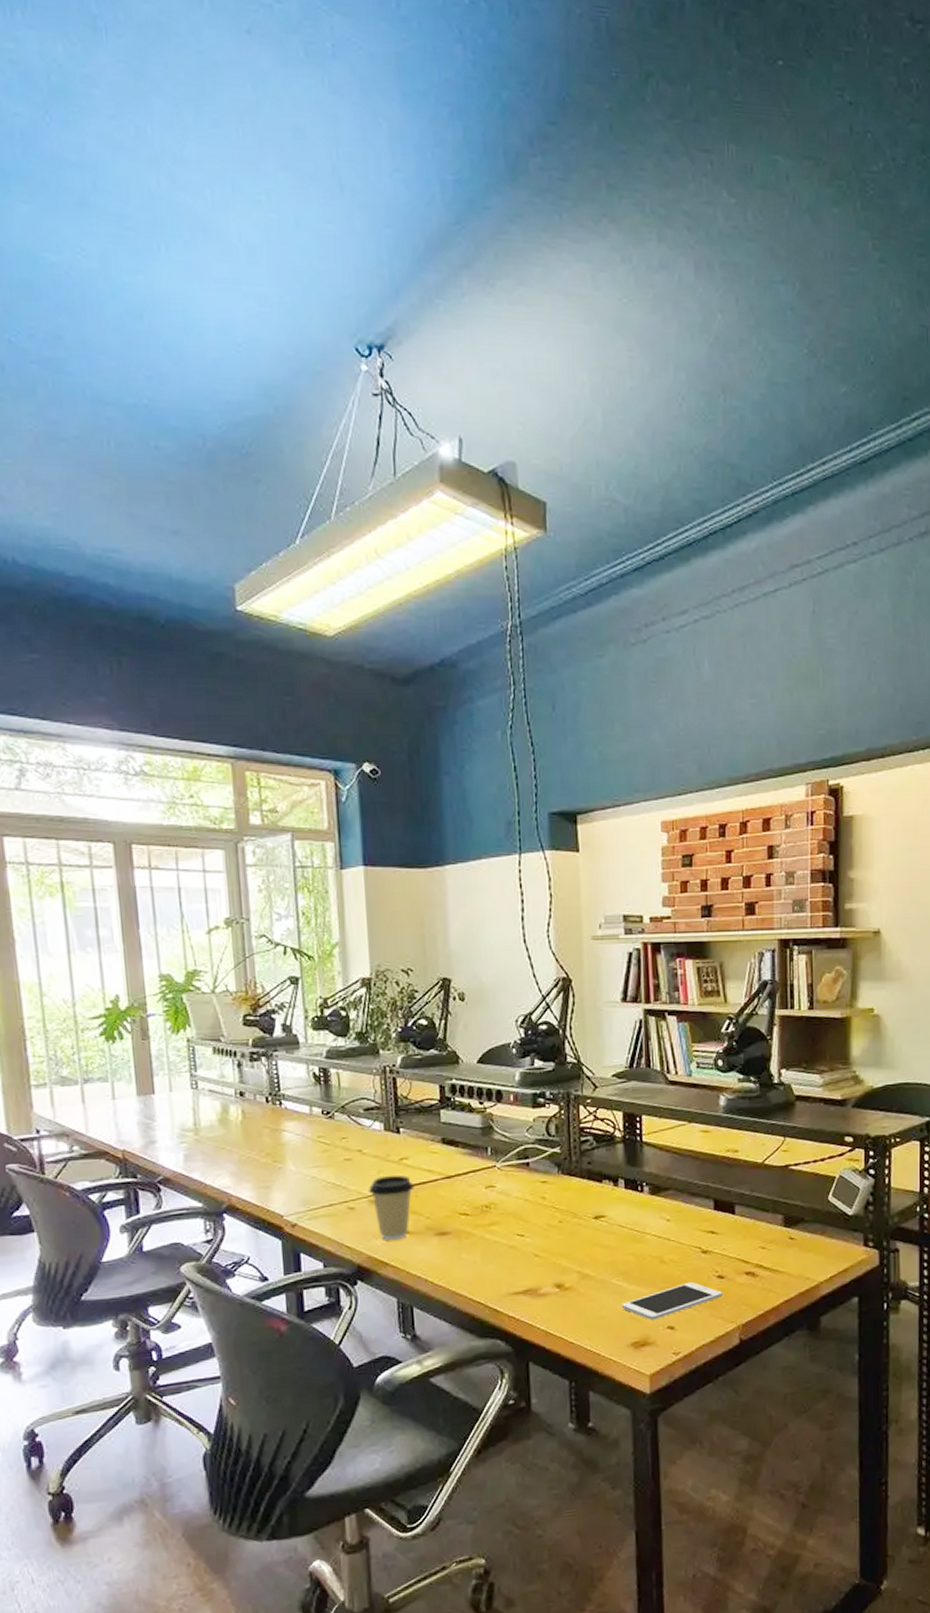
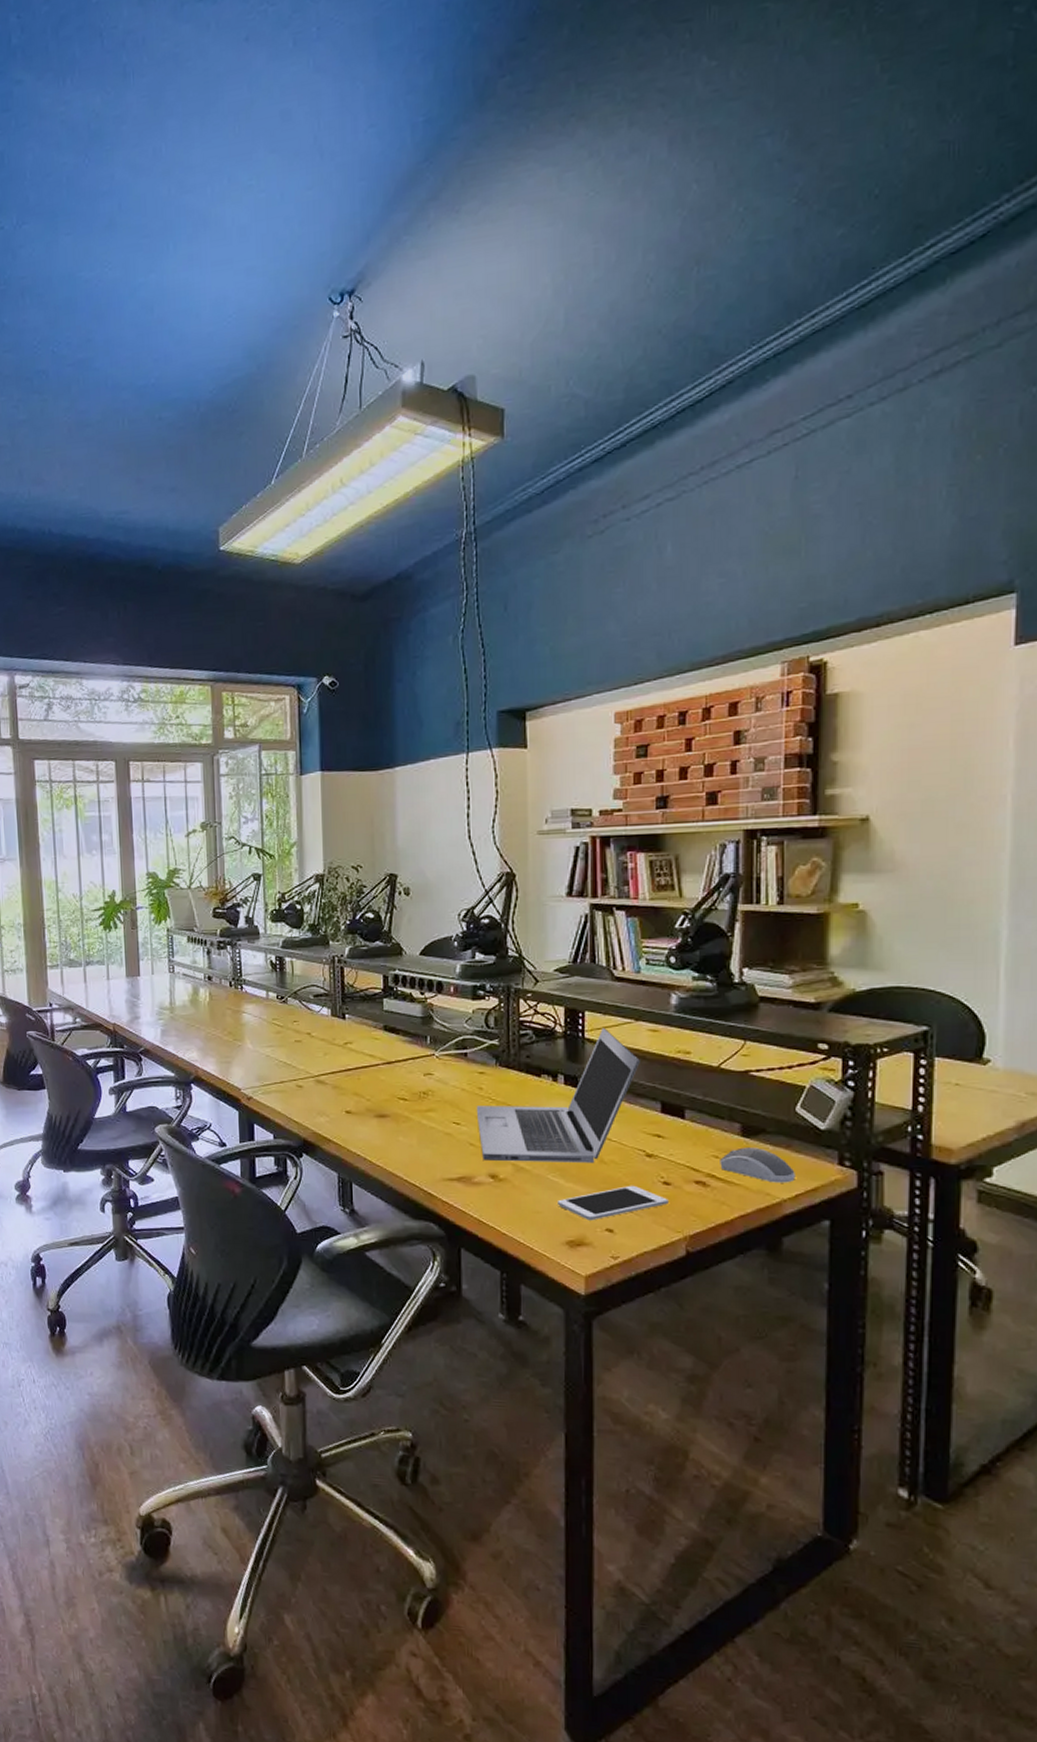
coffee cup: present [369,1174,415,1241] -> none [316,1057,357,1119]
laptop: none [539,1131,694,1270] -> present [476,1028,640,1163]
computer mouse: none [766,1236,829,1268] -> present [720,1147,795,1183]

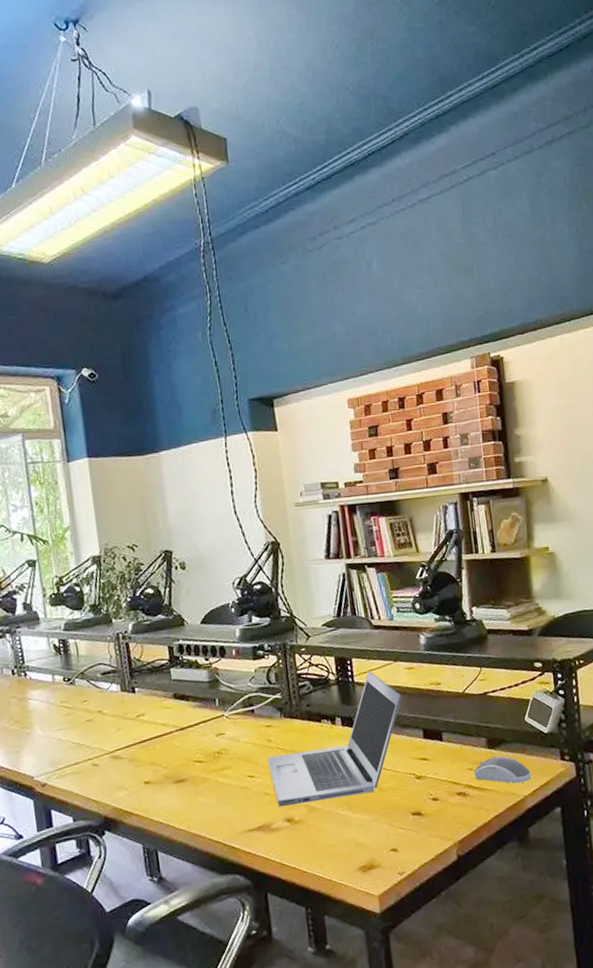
cell phone: present [558,1185,668,1221] -> none [348,805,439,845]

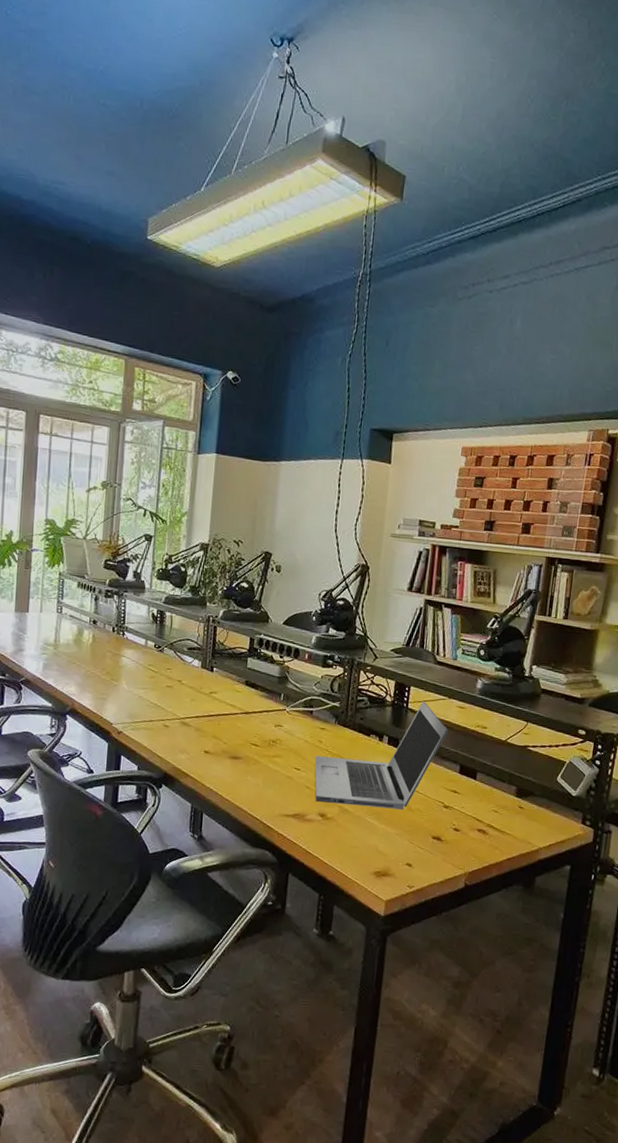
computer mouse: present [474,756,532,784] -> none [498,805,551,835]

